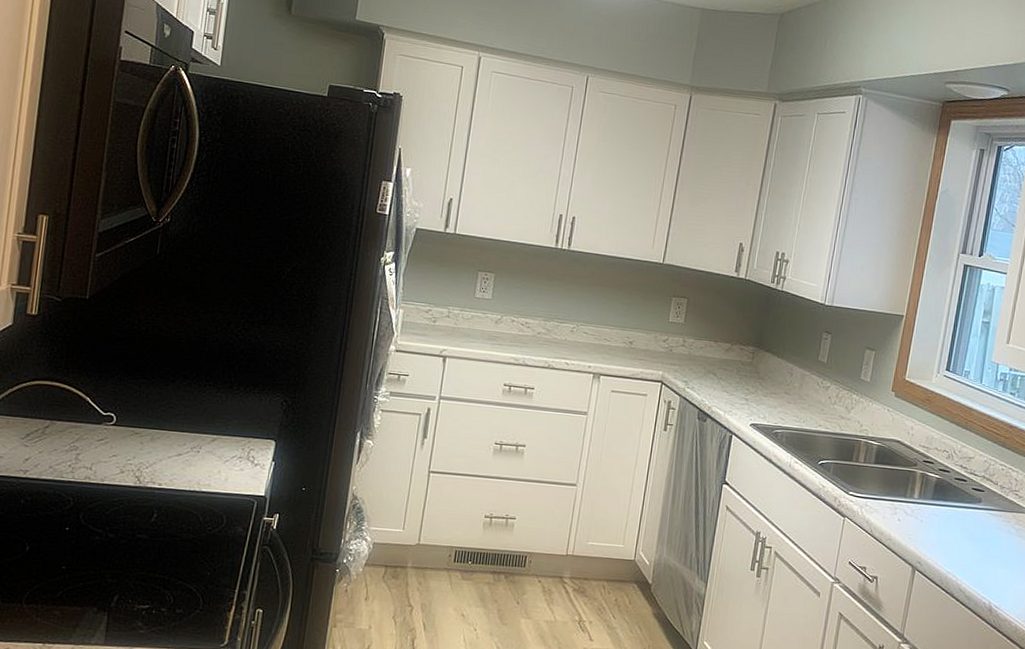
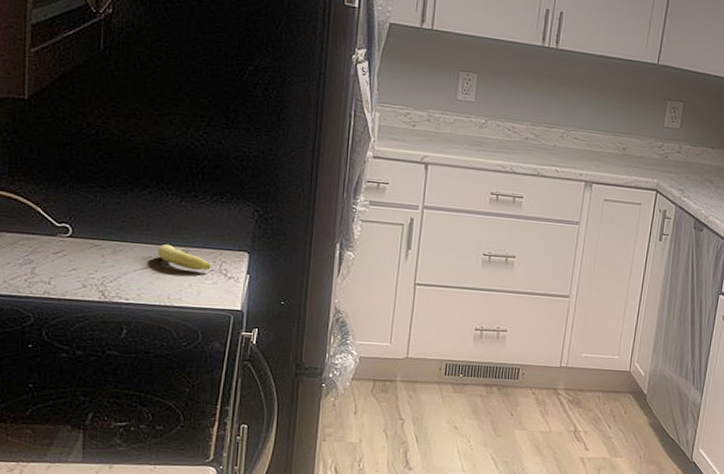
fruit: none [192,432,240,457] -> present [158,244,211,270]

